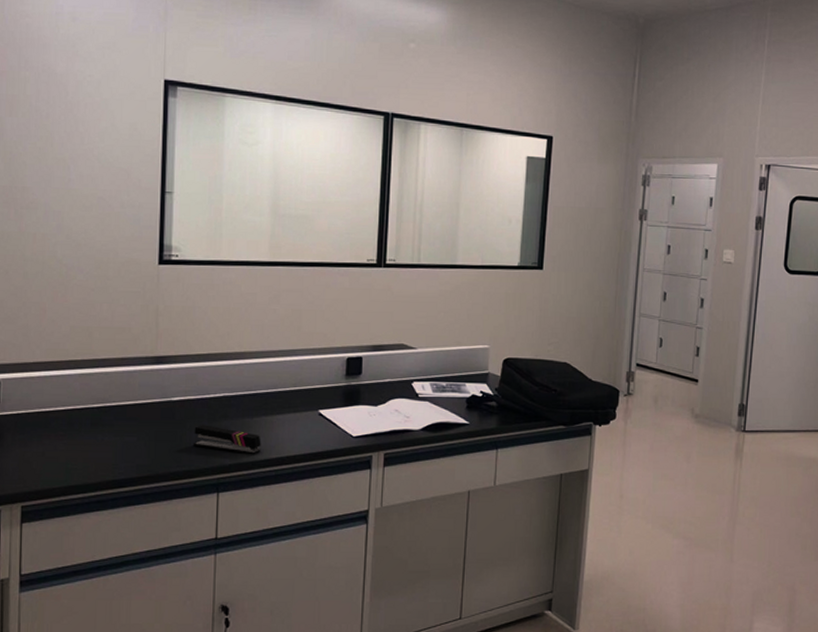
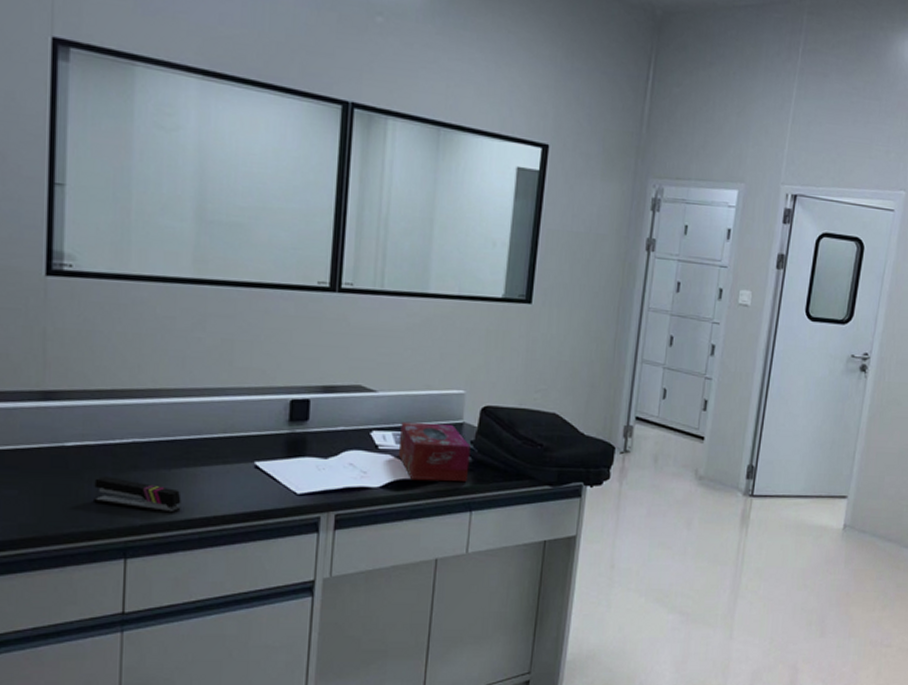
tissue box: none [435,373,495,424] -> present [398,421,471,482]

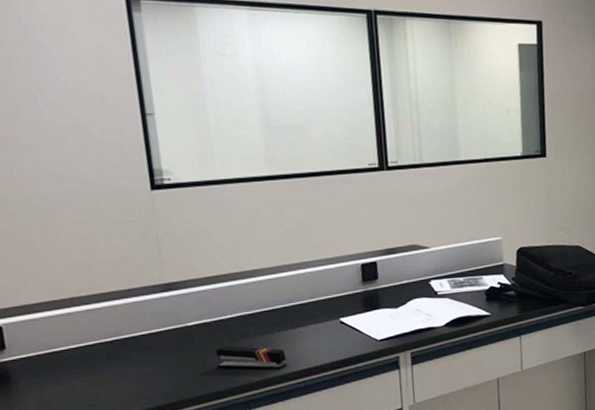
tissue box: present [398,421,471,482] -> none [453,266,514,317]

